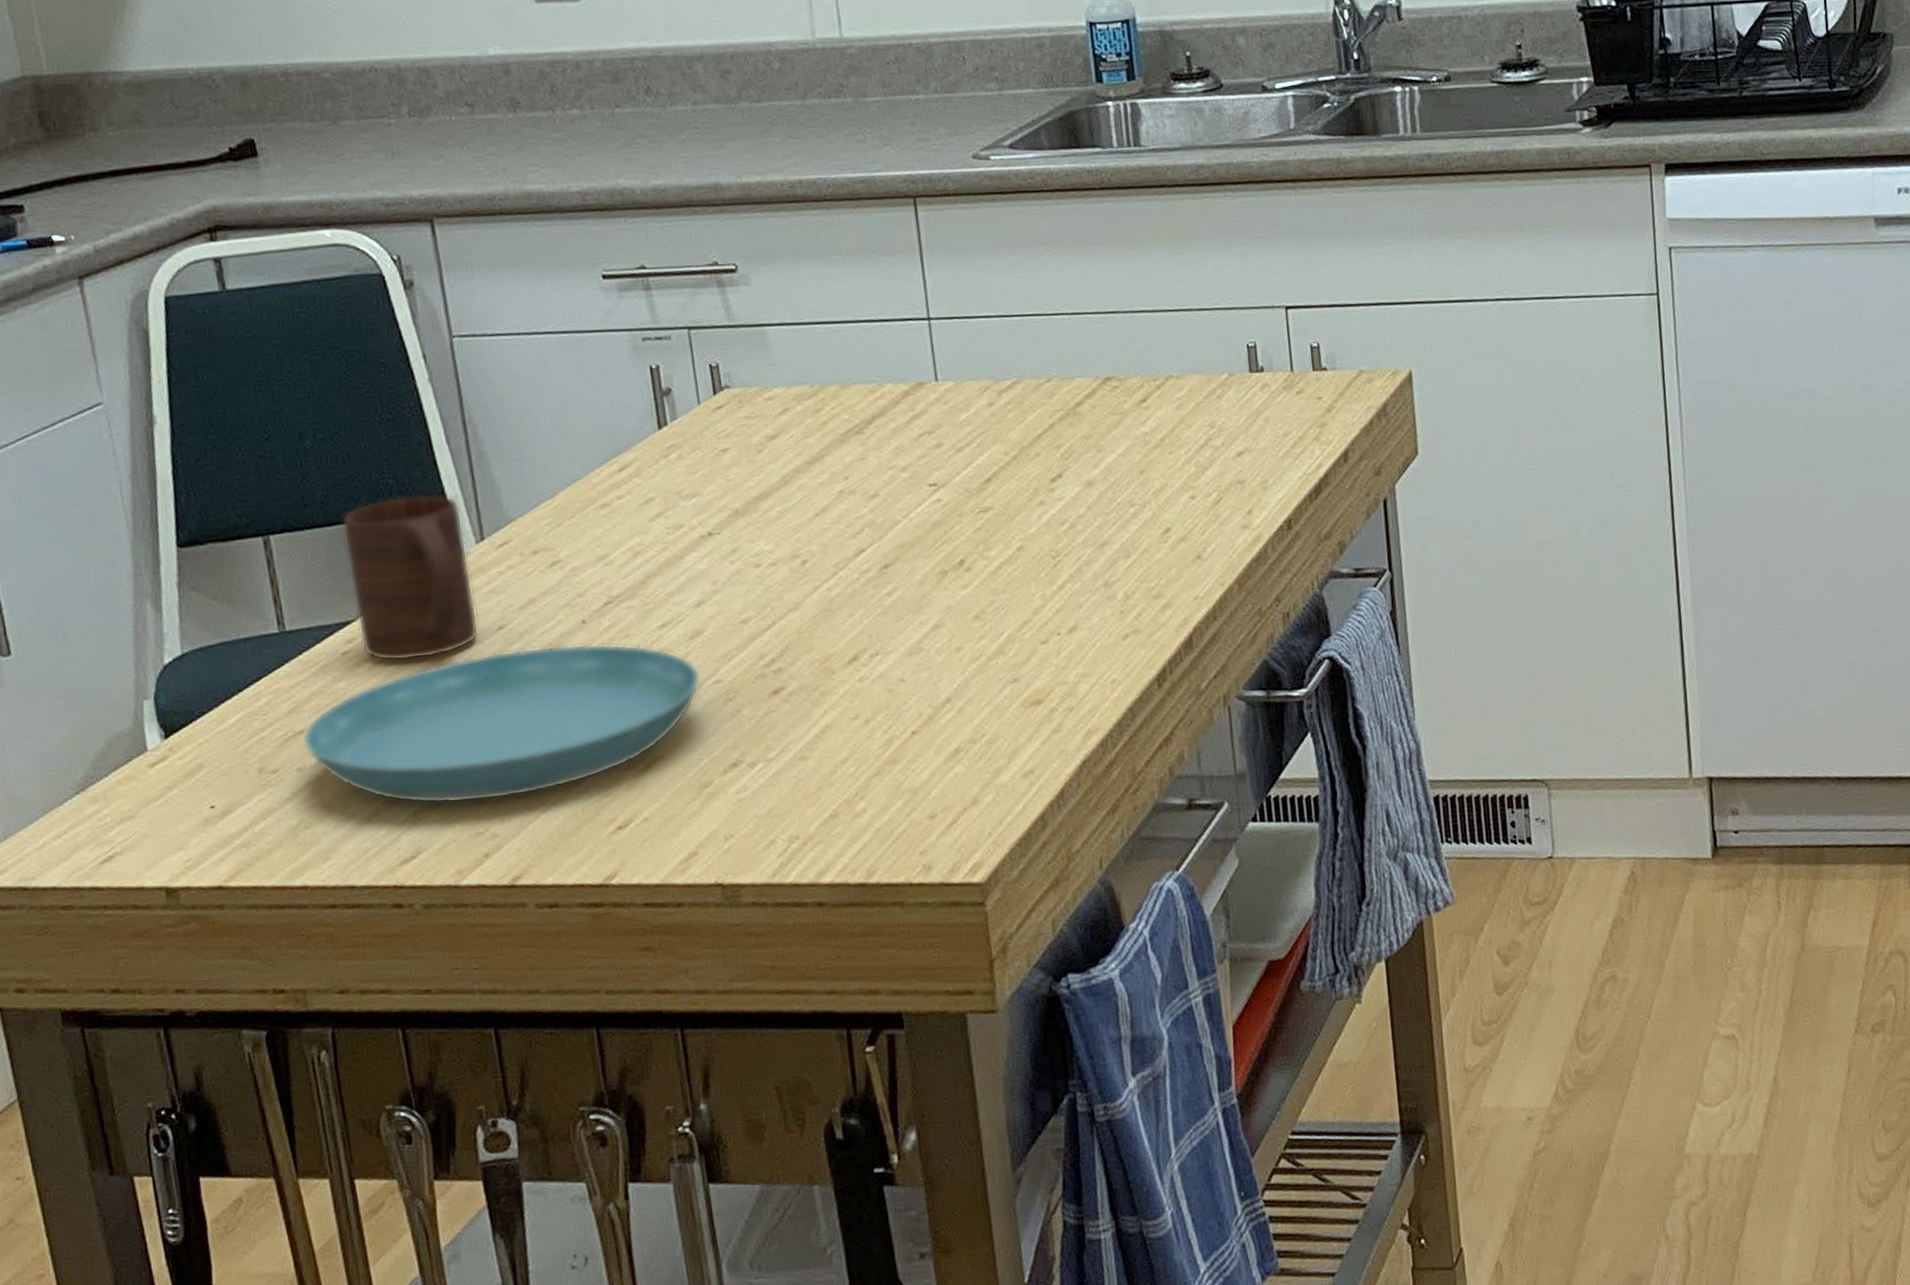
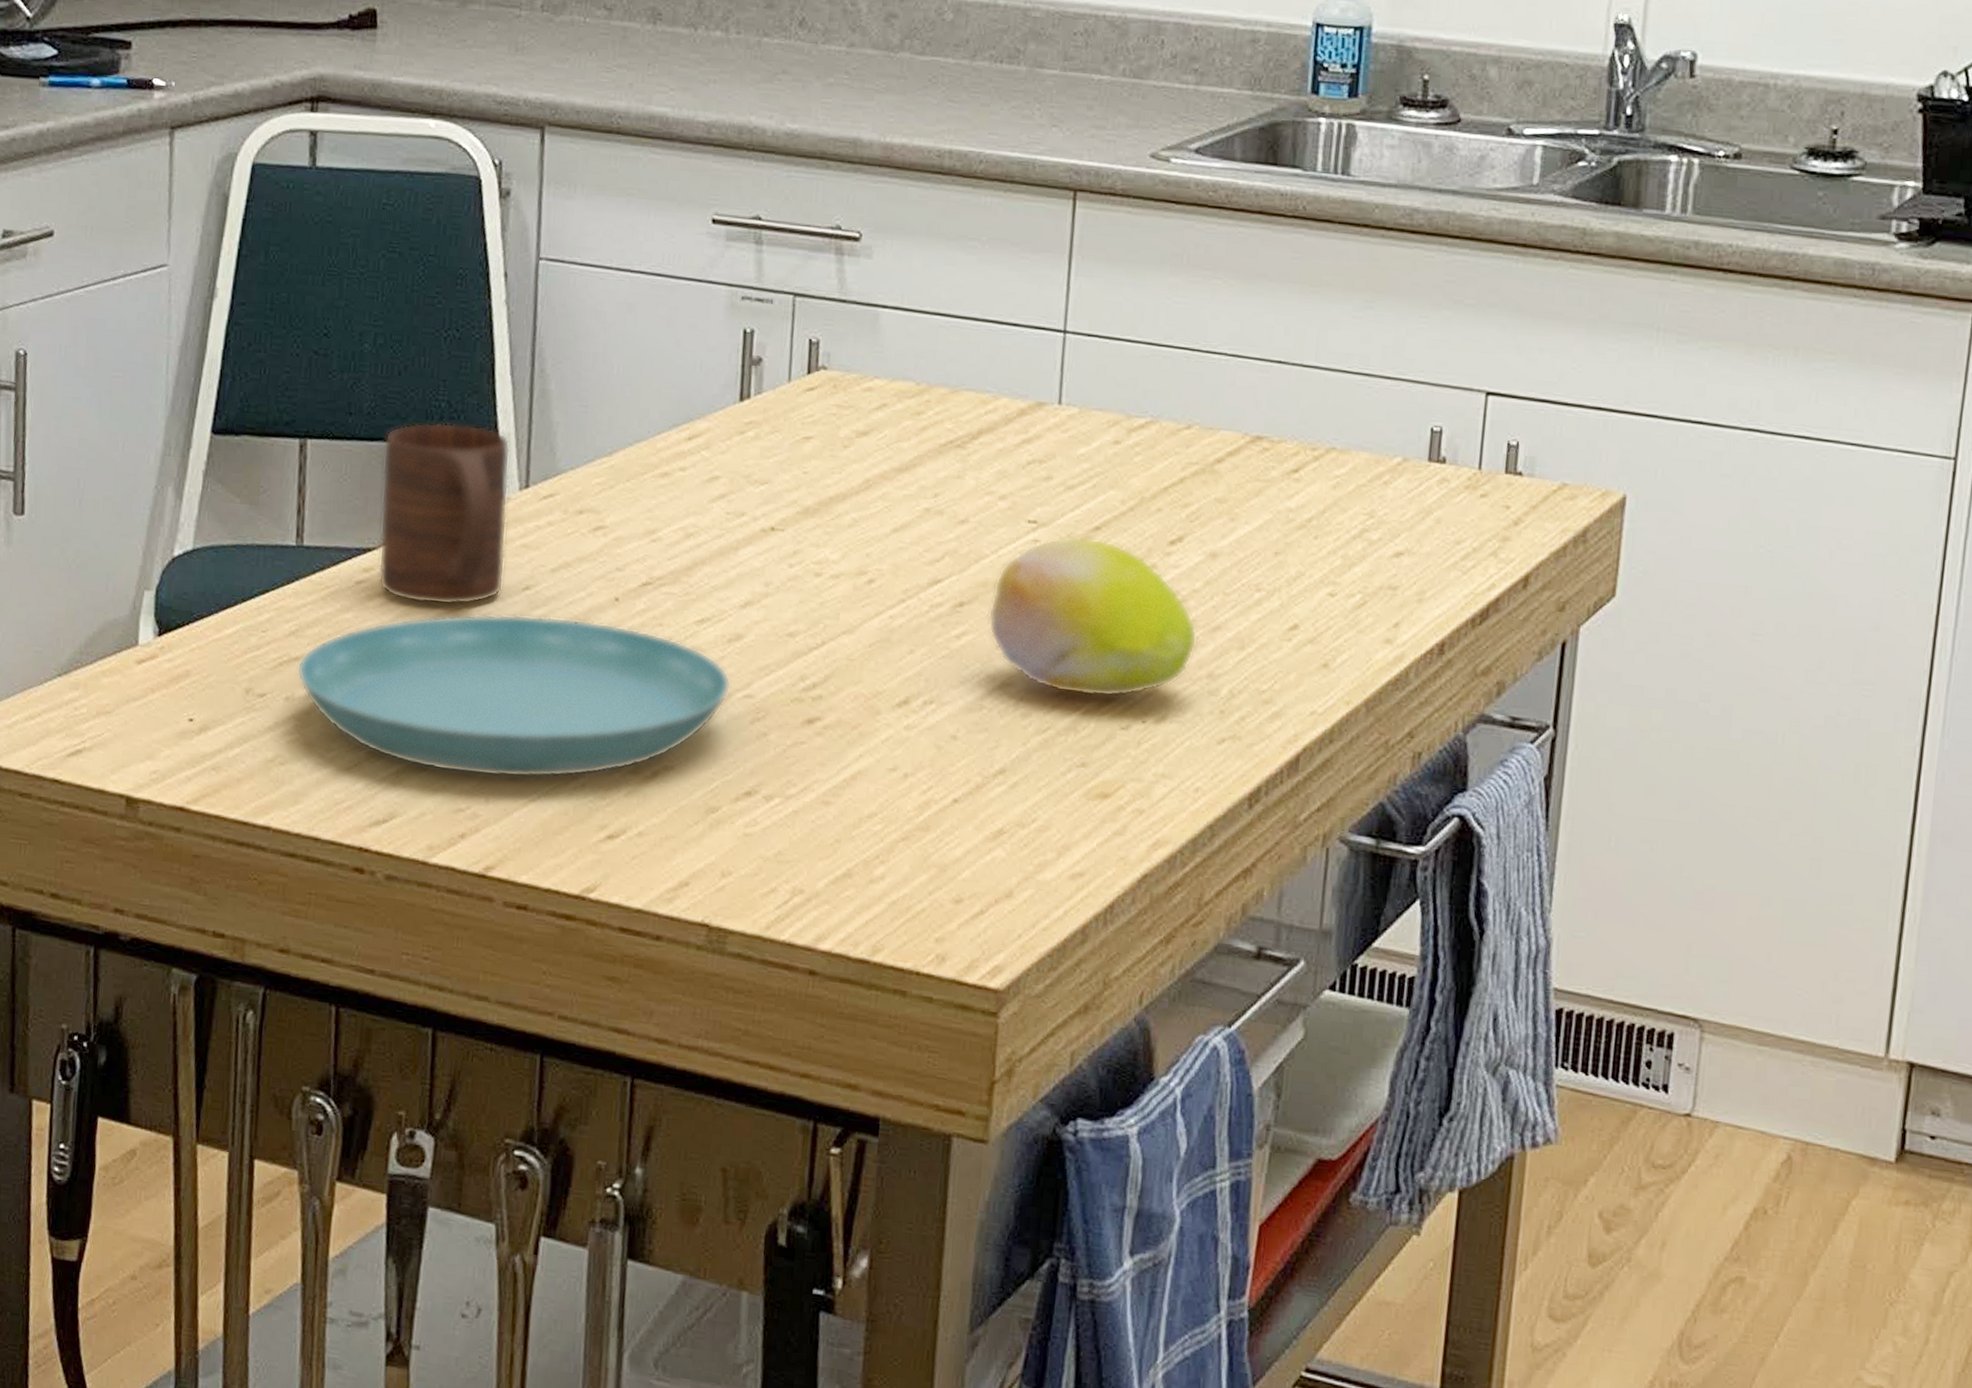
fruit: none [910,488,1090,624] -> present [988,536,1198,698]

